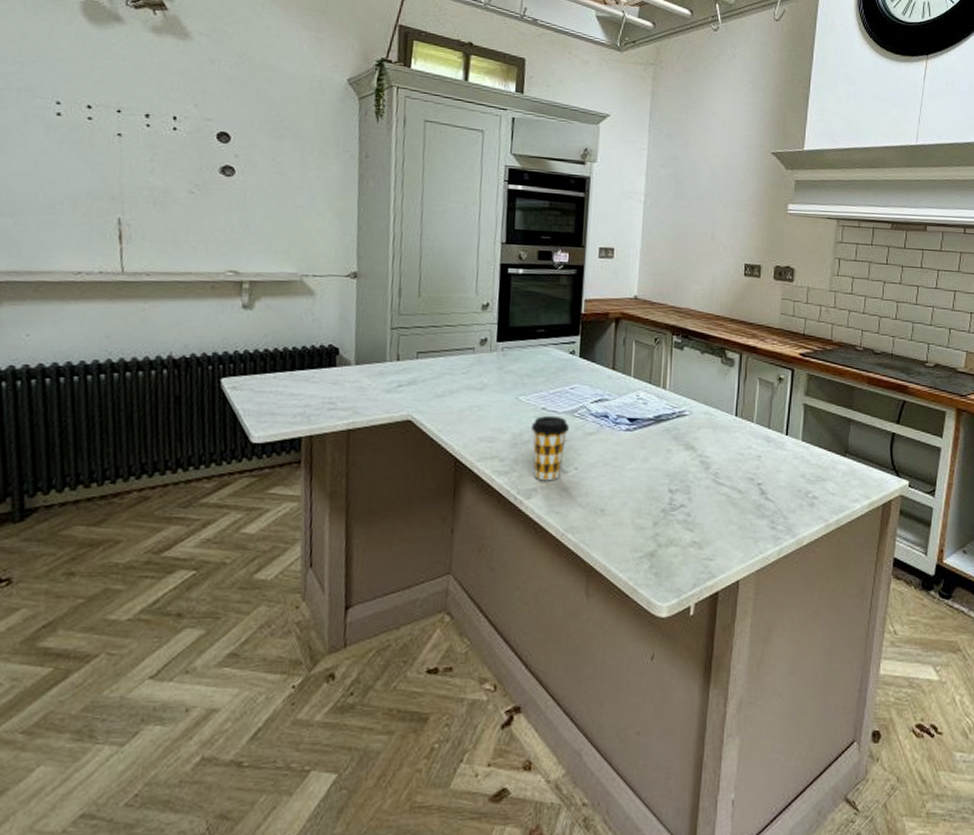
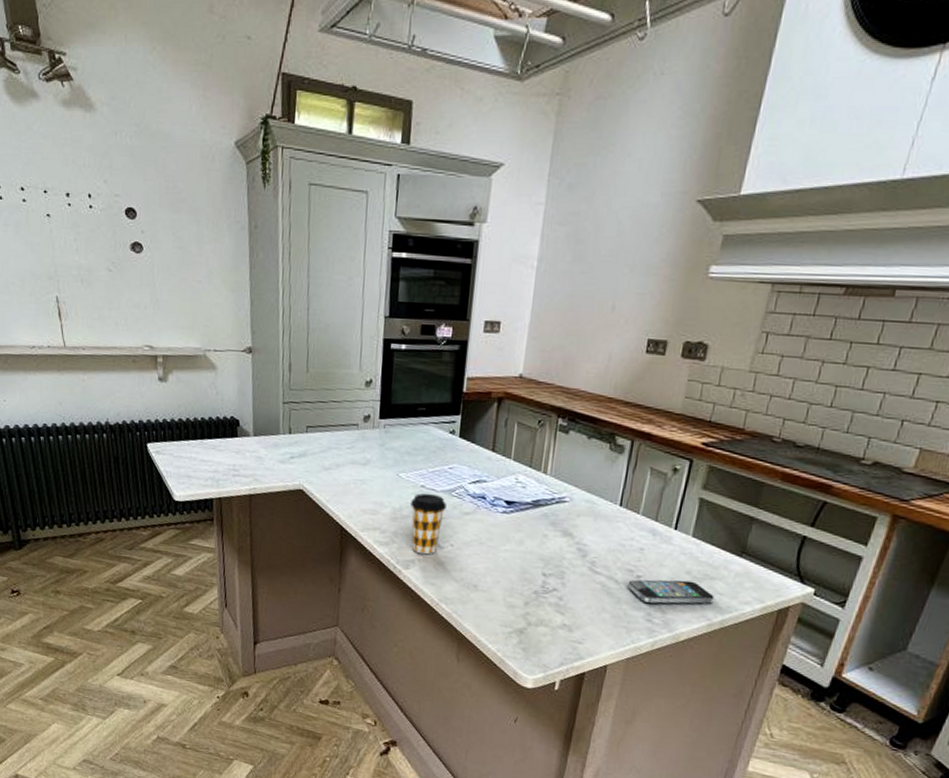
smartphone: none [750,484,828,511] -> present [627,579,715,605]

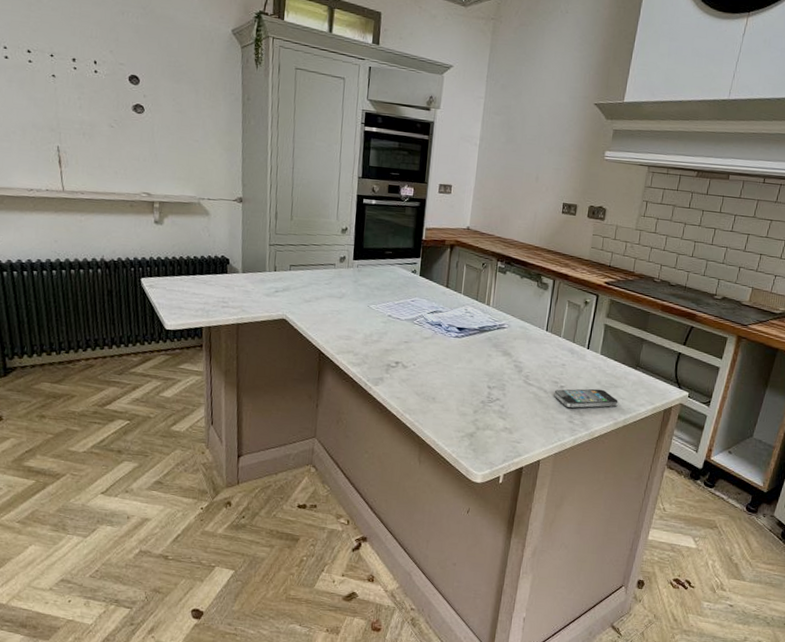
coffee cup: present [411,493,447,555] -> none [379,321,409,373]

